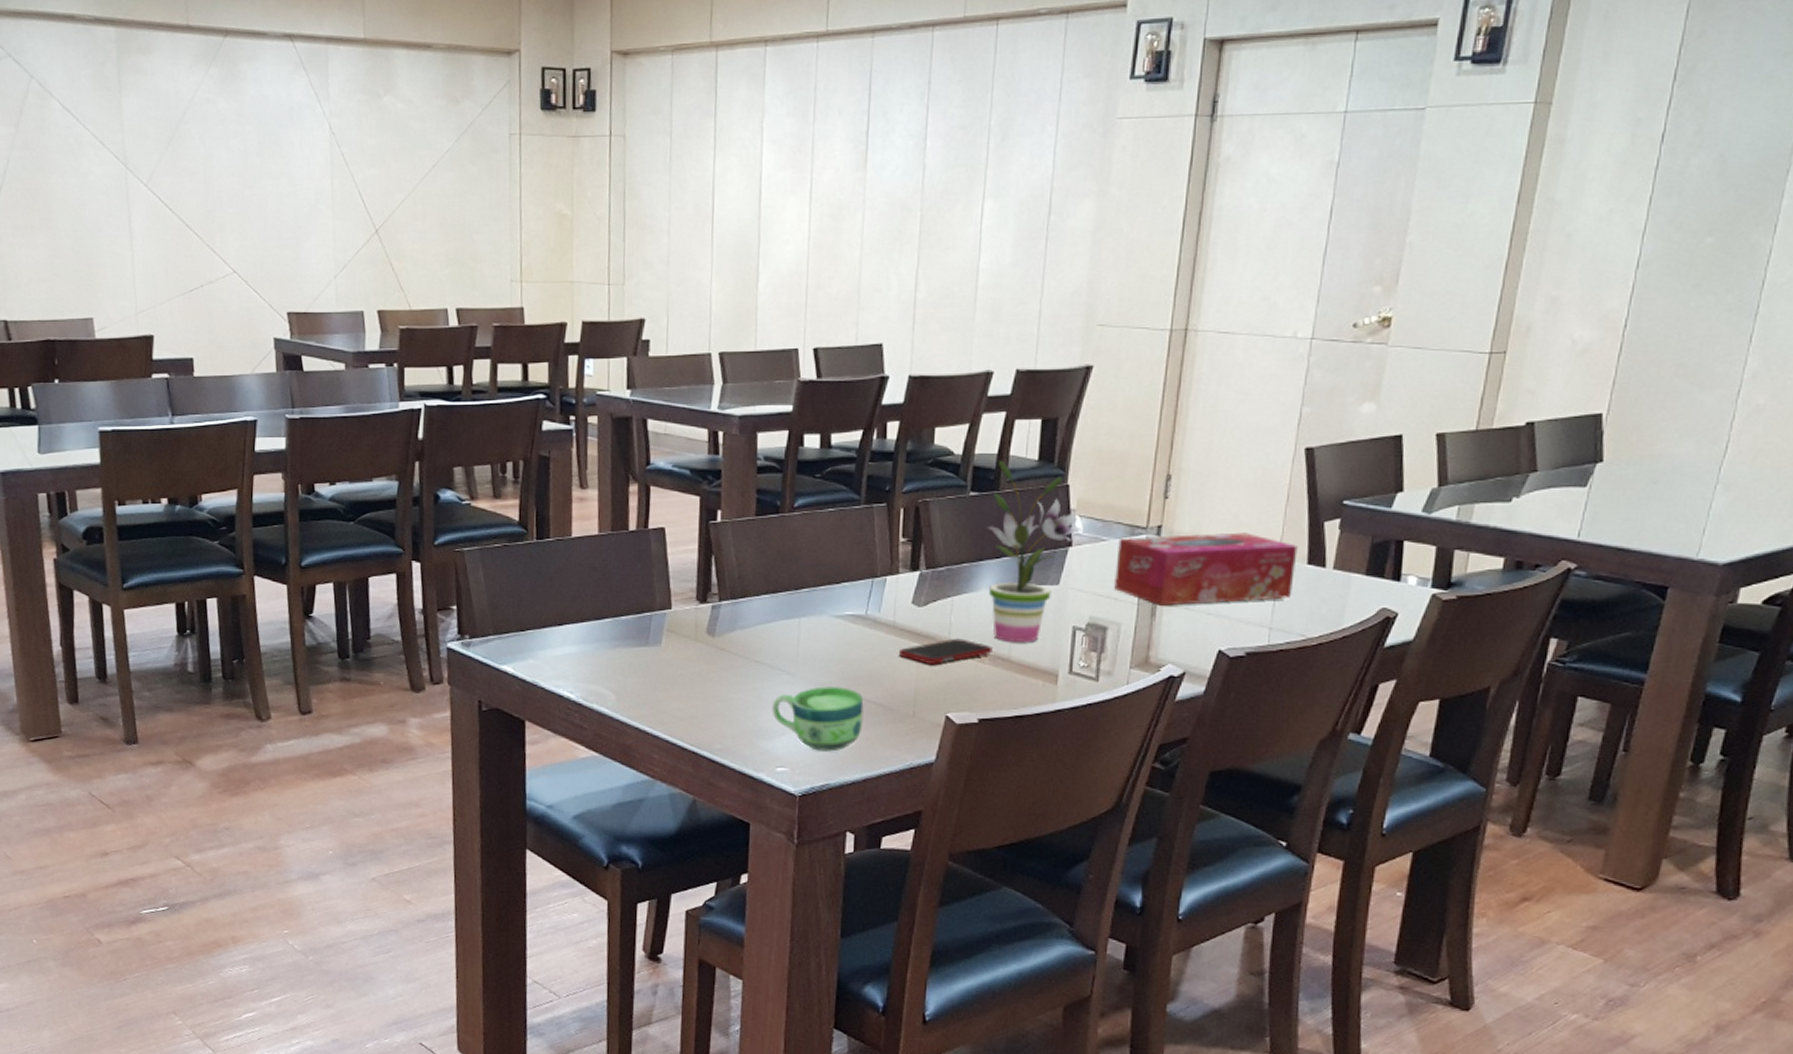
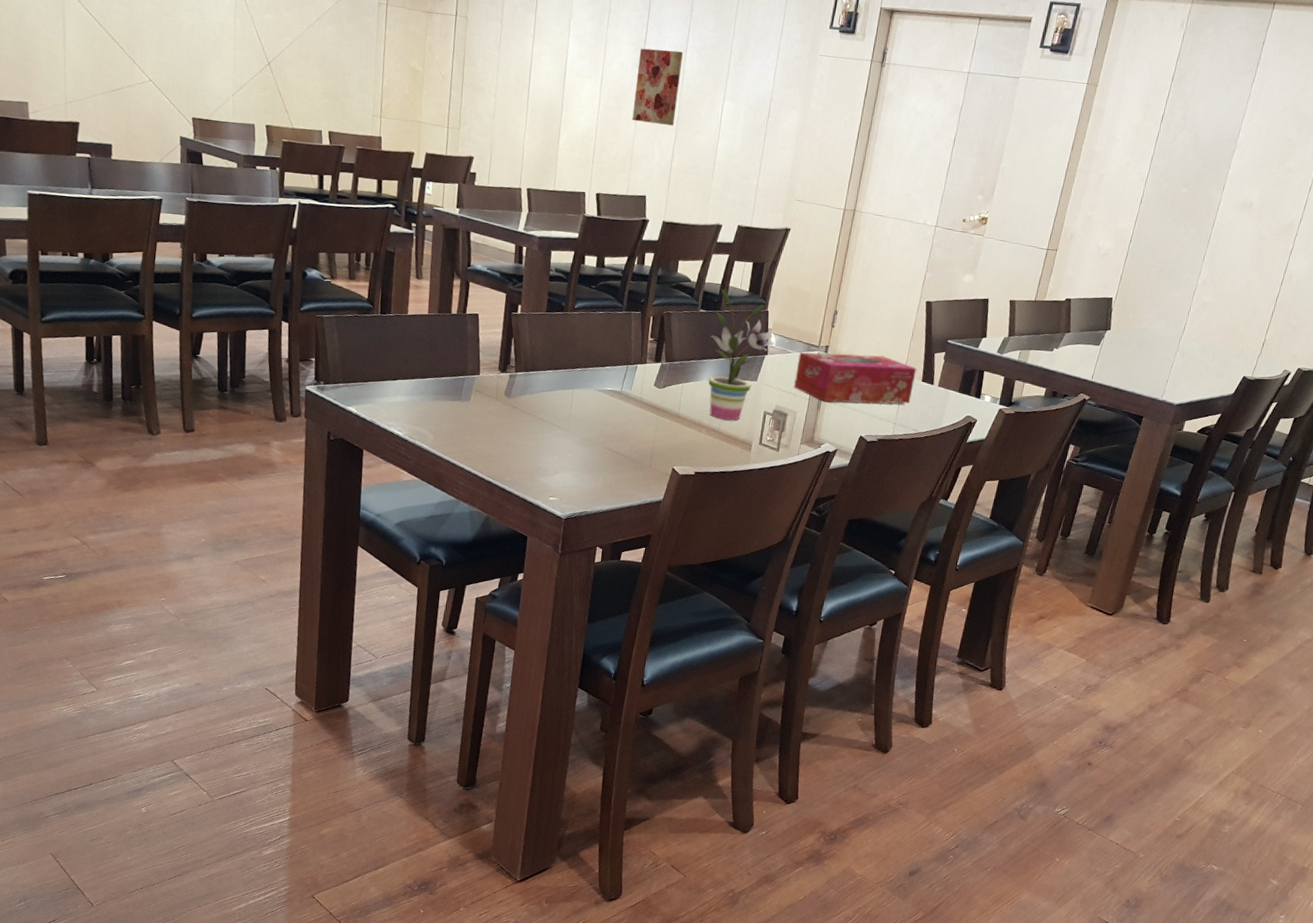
cup: present [772,685,864,752] -> none [549,440,615,488]
wall art: none [856,141,921,244] -> present [632,48,683,126]
cell phone: present [898,638,993,664] -> none [642,413,708,431]

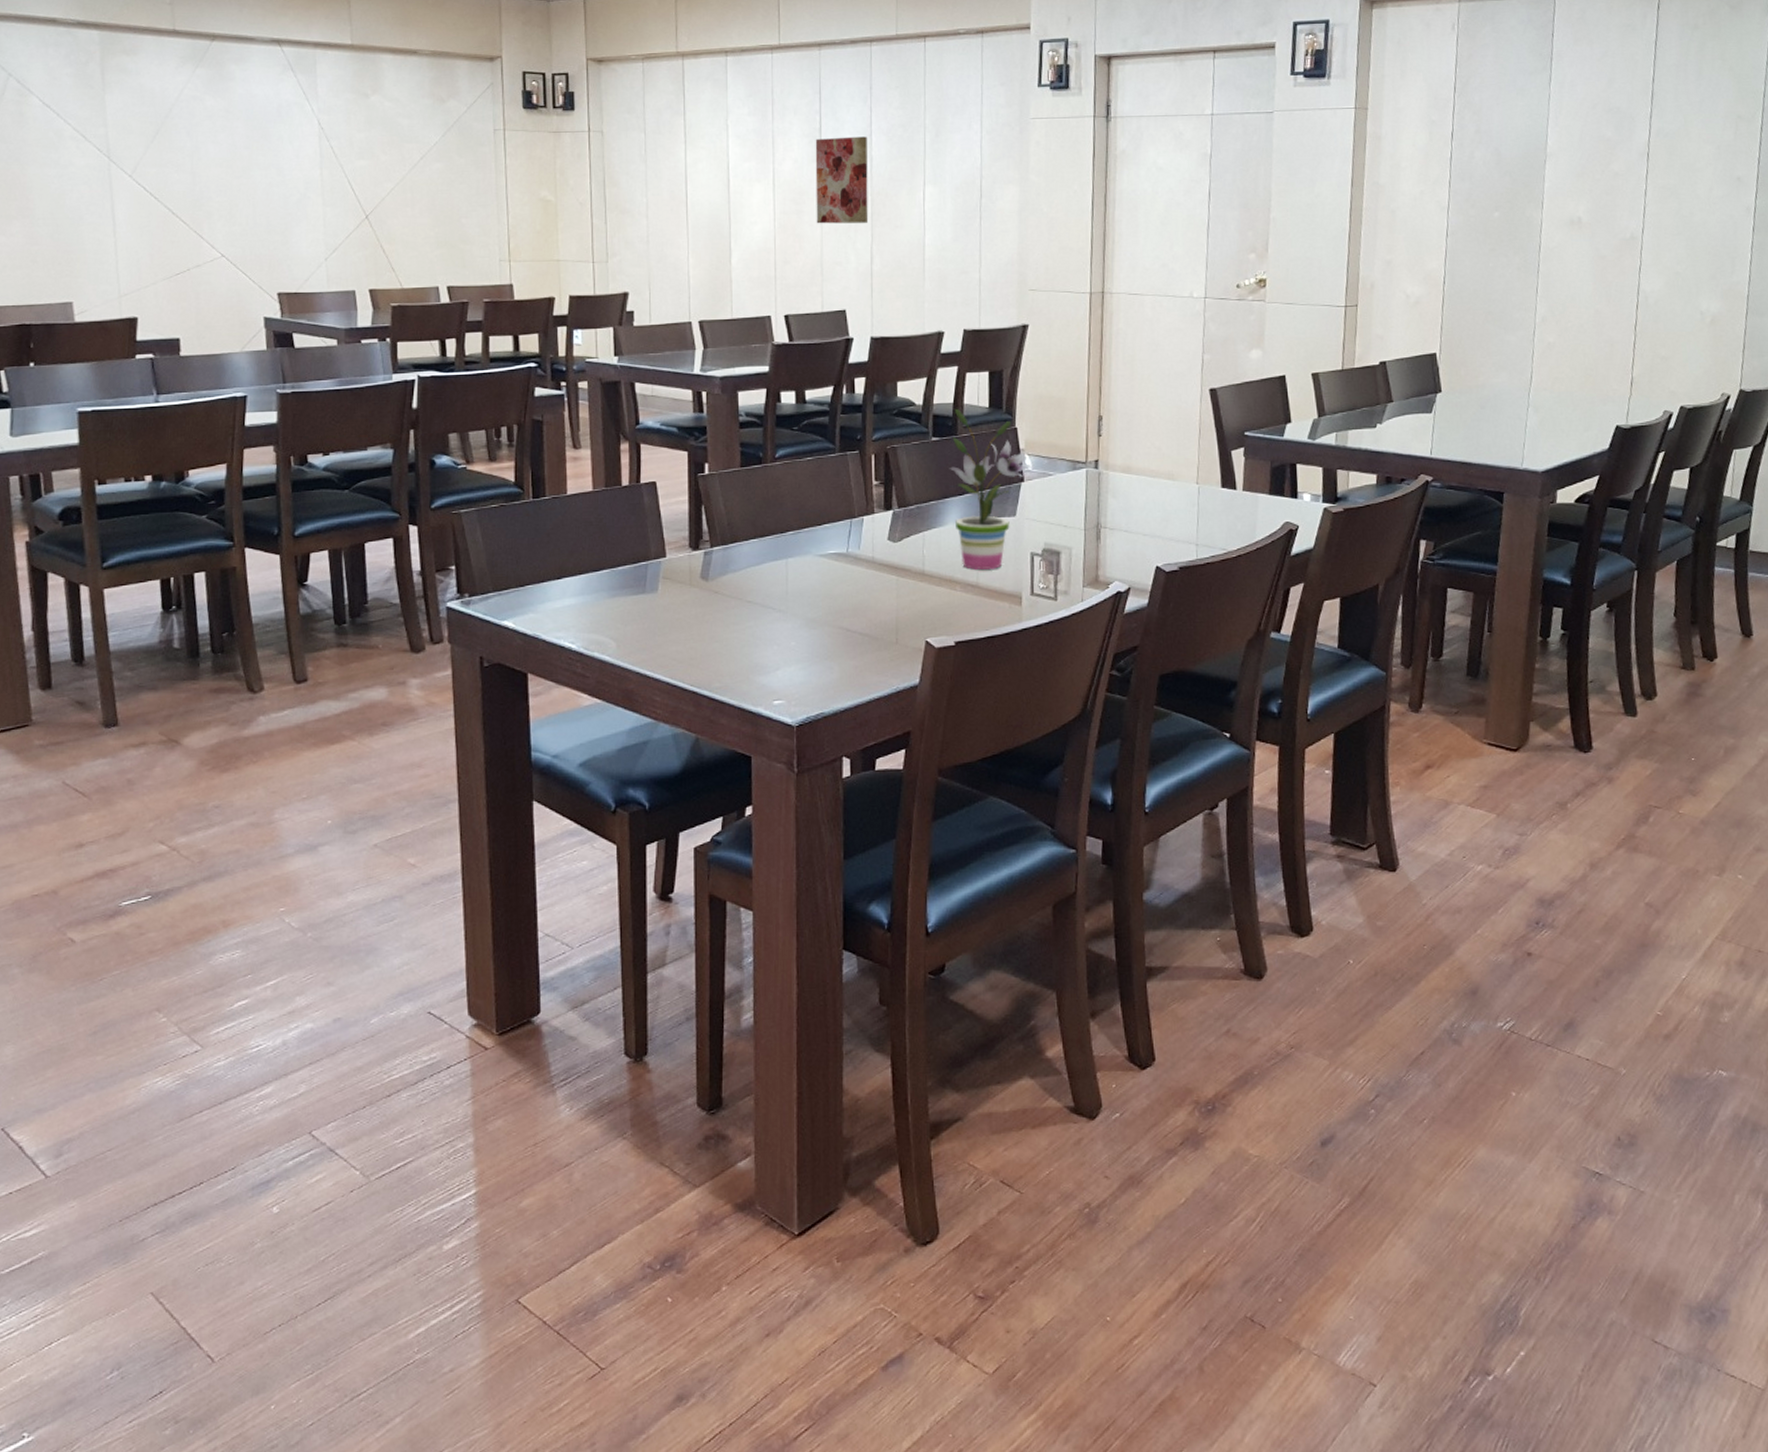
tissue box: present [793,352,917,404] -> none [1062,463,1213,530]

